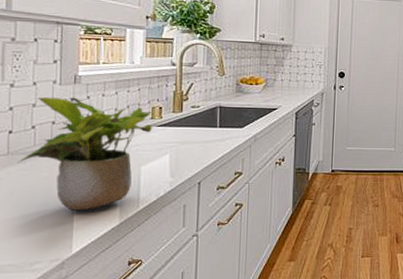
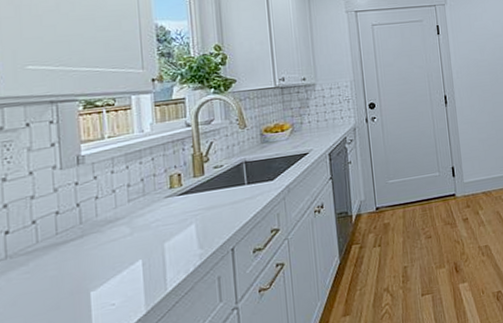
potted plant: present [18,97,152,211] -> none [19,177,172,309]

